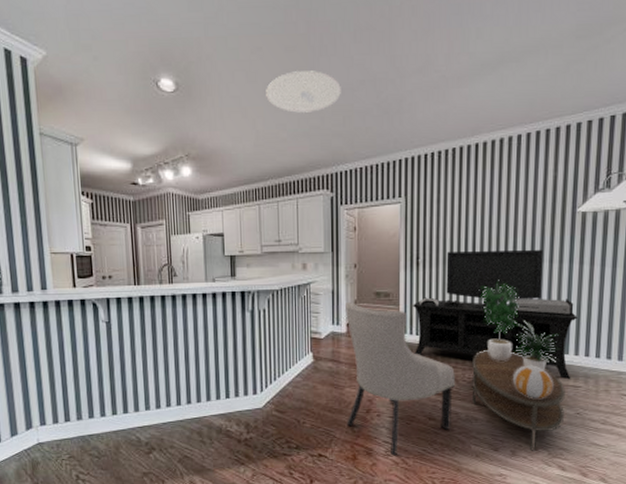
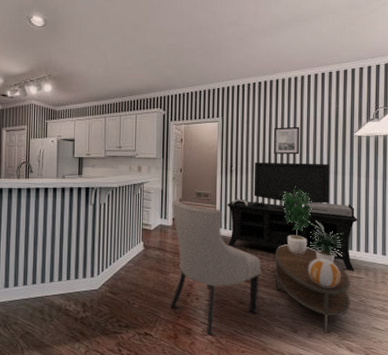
ceiling light: present [266,71,341,113] -> none [115,17,174,49]
wall art: none [472,204,506,241] -> present [274,126,300,155]

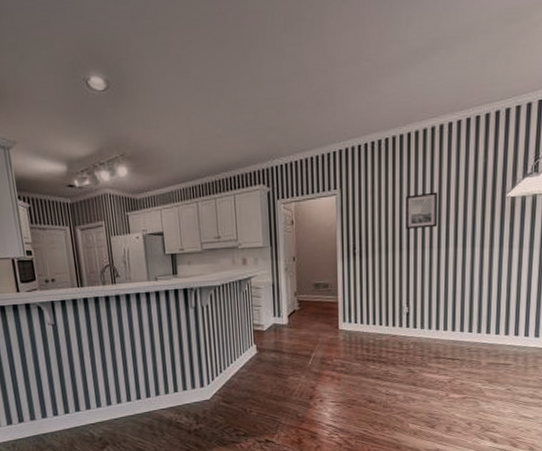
chair: present [170,199,262,336] -> none [286,294,394,438]
media console: present [227,162,358,272] -> none [351,236,507,359]
coffee table: present [274,243,351,335] -> none [408,333,496,427]
potted plant: present [281,187,346,263] -> none [415,268,492,351]
volleyball: present [309,258,341,287] -> none [448,346,485,378]

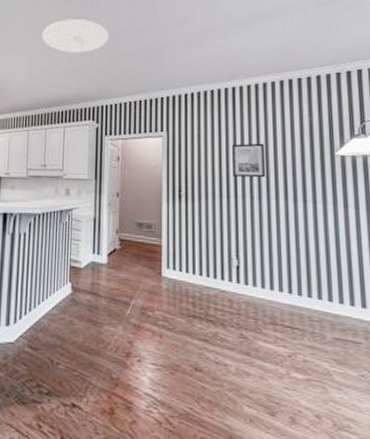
ceiling light: none [198,64,274,108] -> present [42,19,109,53]

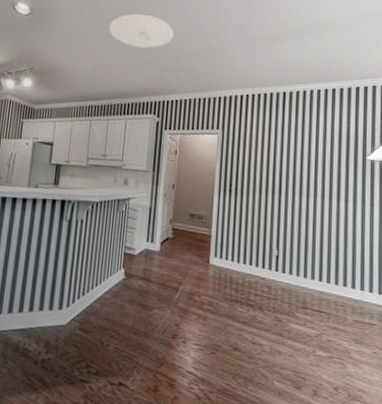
wall art: present [232,143,266,178] -> none [279,144,308,177]

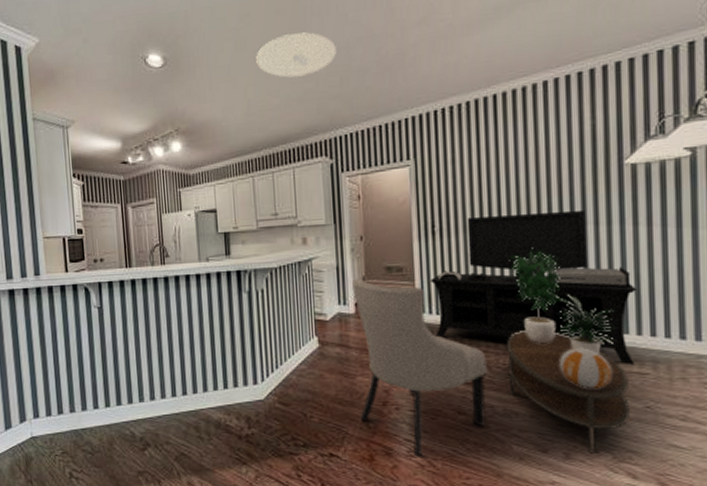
chair: none [151,220,261,389] -> present [352,278,488,457]
media console: none [222,183,370,317] -> present [431,211,636,366]
coffee table: none [275,279,362,393] -> present [506,329,630,455]
potted plant: none [285,214,357,305] -> present [510,249,618,354]
volleyball: none [315,298,351,334] -> present [560,348,612,389]

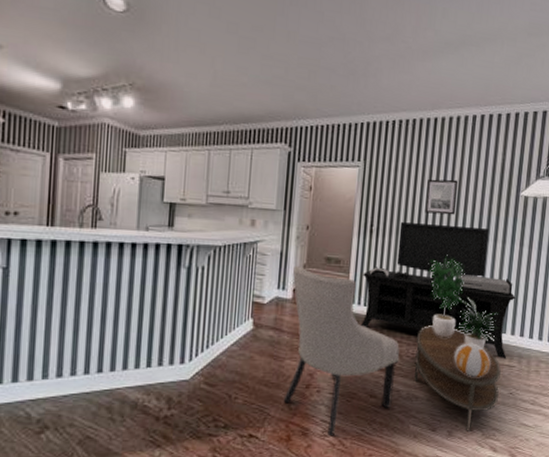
ceiling light: present [256,32,337,78] -> none [229,15,309,61]
wall art: none [494,160,537,204] -> present [425,179,458,215]

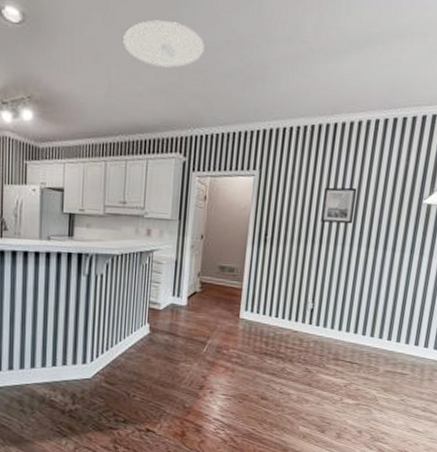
ceiling light: none [229,15,309,61] -> present [123,20,205,68]
chair: present [283,265,400,437] -> none [178,273,291,434]
media console: present [360,222,516,360] -> none [253,231,412,367]
coffee table: present [414,324,501,433] -> none [305,332,393,435]
potted plant: present [428,256,499,349] -> none [322,265,393,356]
volleyball: present [454,343,491,377] -> none [345,350,383,384]

